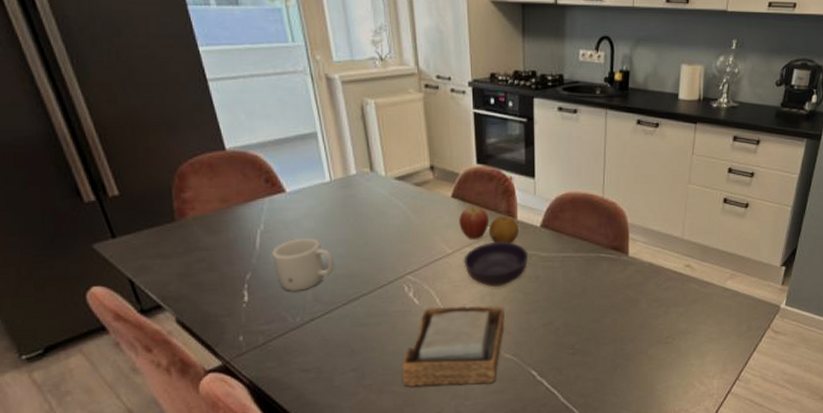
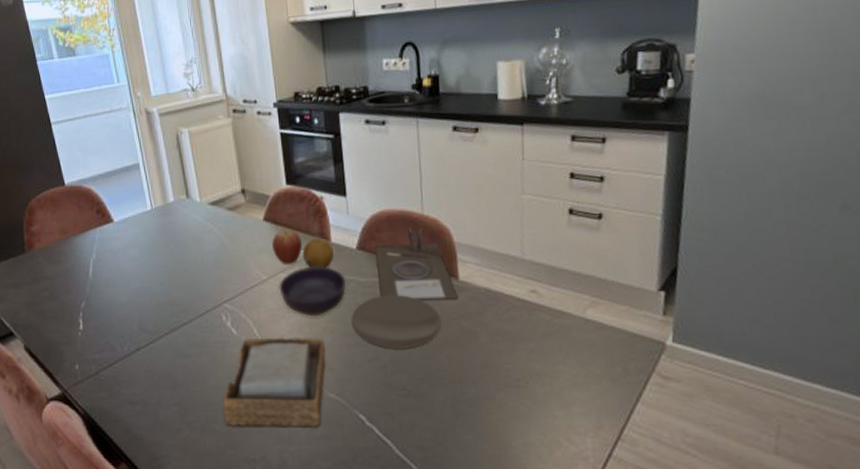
mug: present [271,238,335,292] -> none [102,266,157,321]
plate: none [530,267,610,315] -> present [351,294,442,350]
place setting: none [558,208,626,273] -> present [375,226,458,300]

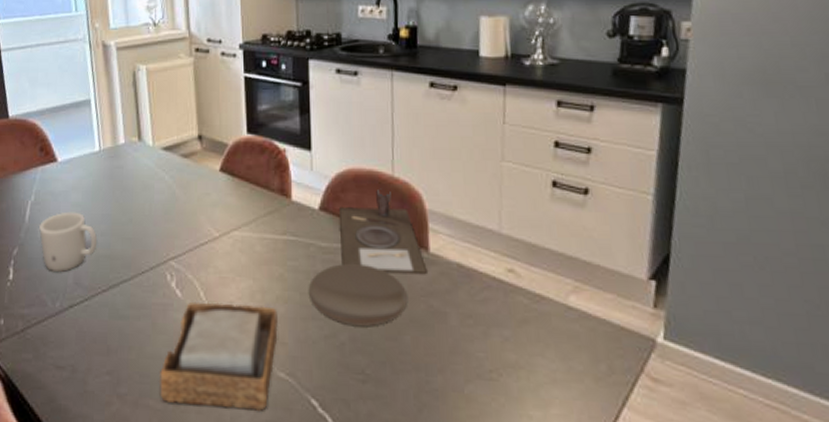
mug: none [102,266,157,321] -> present [38,211,98,273]
fruit: present [272,230,303,264] -> none [227,183,261,222]
bowl: present [279,266,347,316] -> none [231,225,306,282]
fruit: present [302,239,334,268] -> none [259,195,294,228]

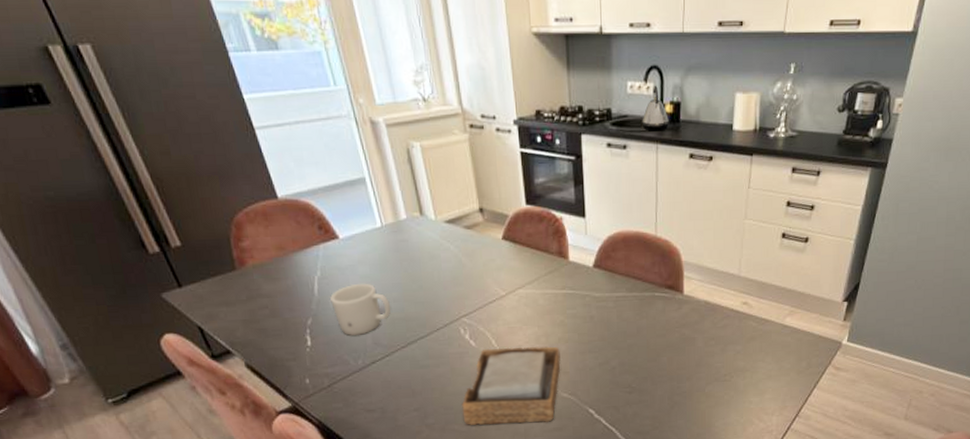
plate: present [308,263,408,328] -> none [585,307,666,355]
place setting: present [340,188,427,273] -> none [611,246,681,312]
kettle: none [374,10,405,57] -> present [642,86,669,131]

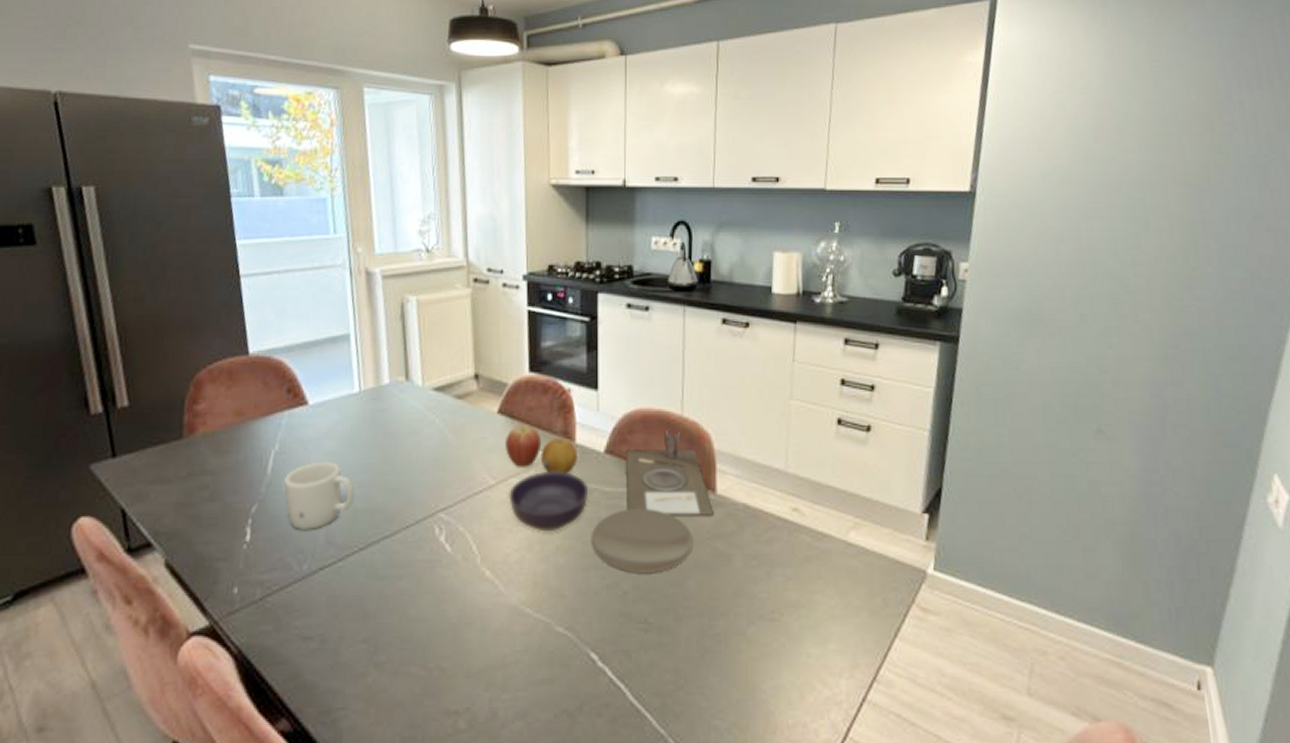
napkin holder: present [462,346,561,425] -> none [424,556,557,671]
fruit: none [511,248,541,281] -> present [505,426,542,467]
bowl: none [517,282,582,328] -> present [508,470,589,531]
fruit: none [541,257,571,285] -> present [540,438,577,474]
plate: none [585,307,666,355] -> present [590,507,694,574]
place setting: none [611,246,681,312] -> present [626,429,714,516]

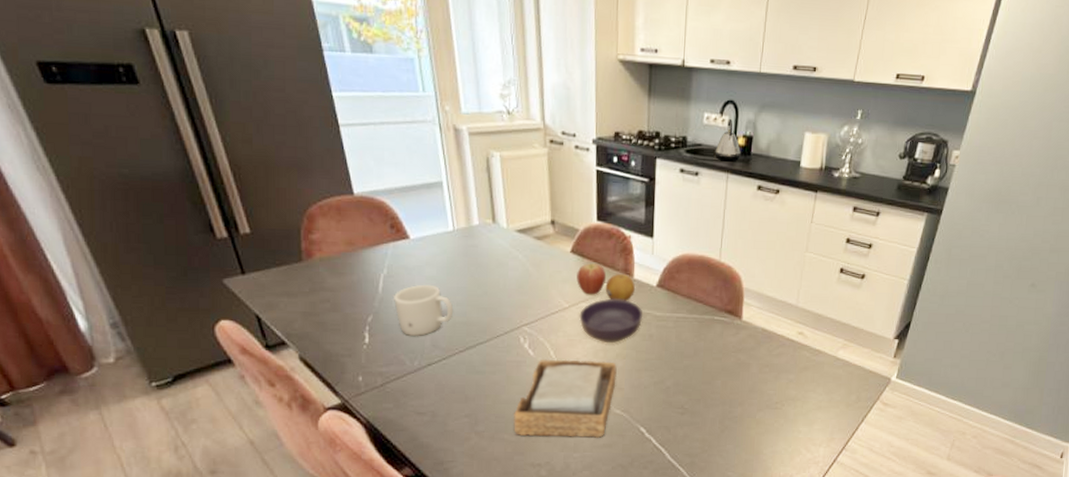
napkin holder: none [424,556,557,671] -> present [513,359,617,439]
plate: present [590,507,694,574] -> none [643,328,722,375]
place setting: present [626,429,714,516] -> none [672,270,739,336]

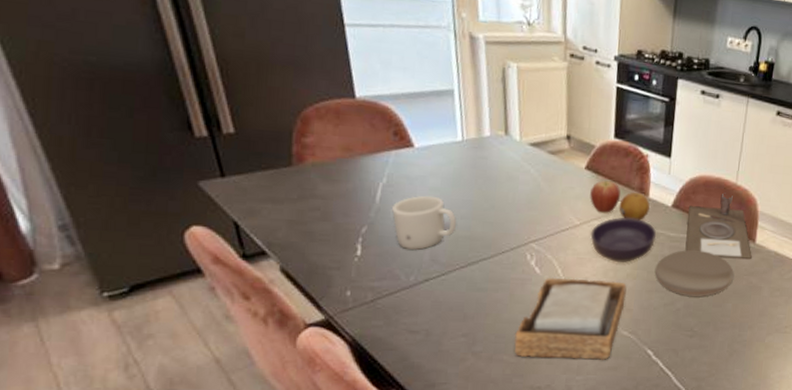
plate: none [643,328,722,375] -> present [654,249,734,298]
place setting: none [672,270,739,336] -> present [685,193,752,259]
kettle: present [715,119,741,162] -> none [736,45,762,87]

